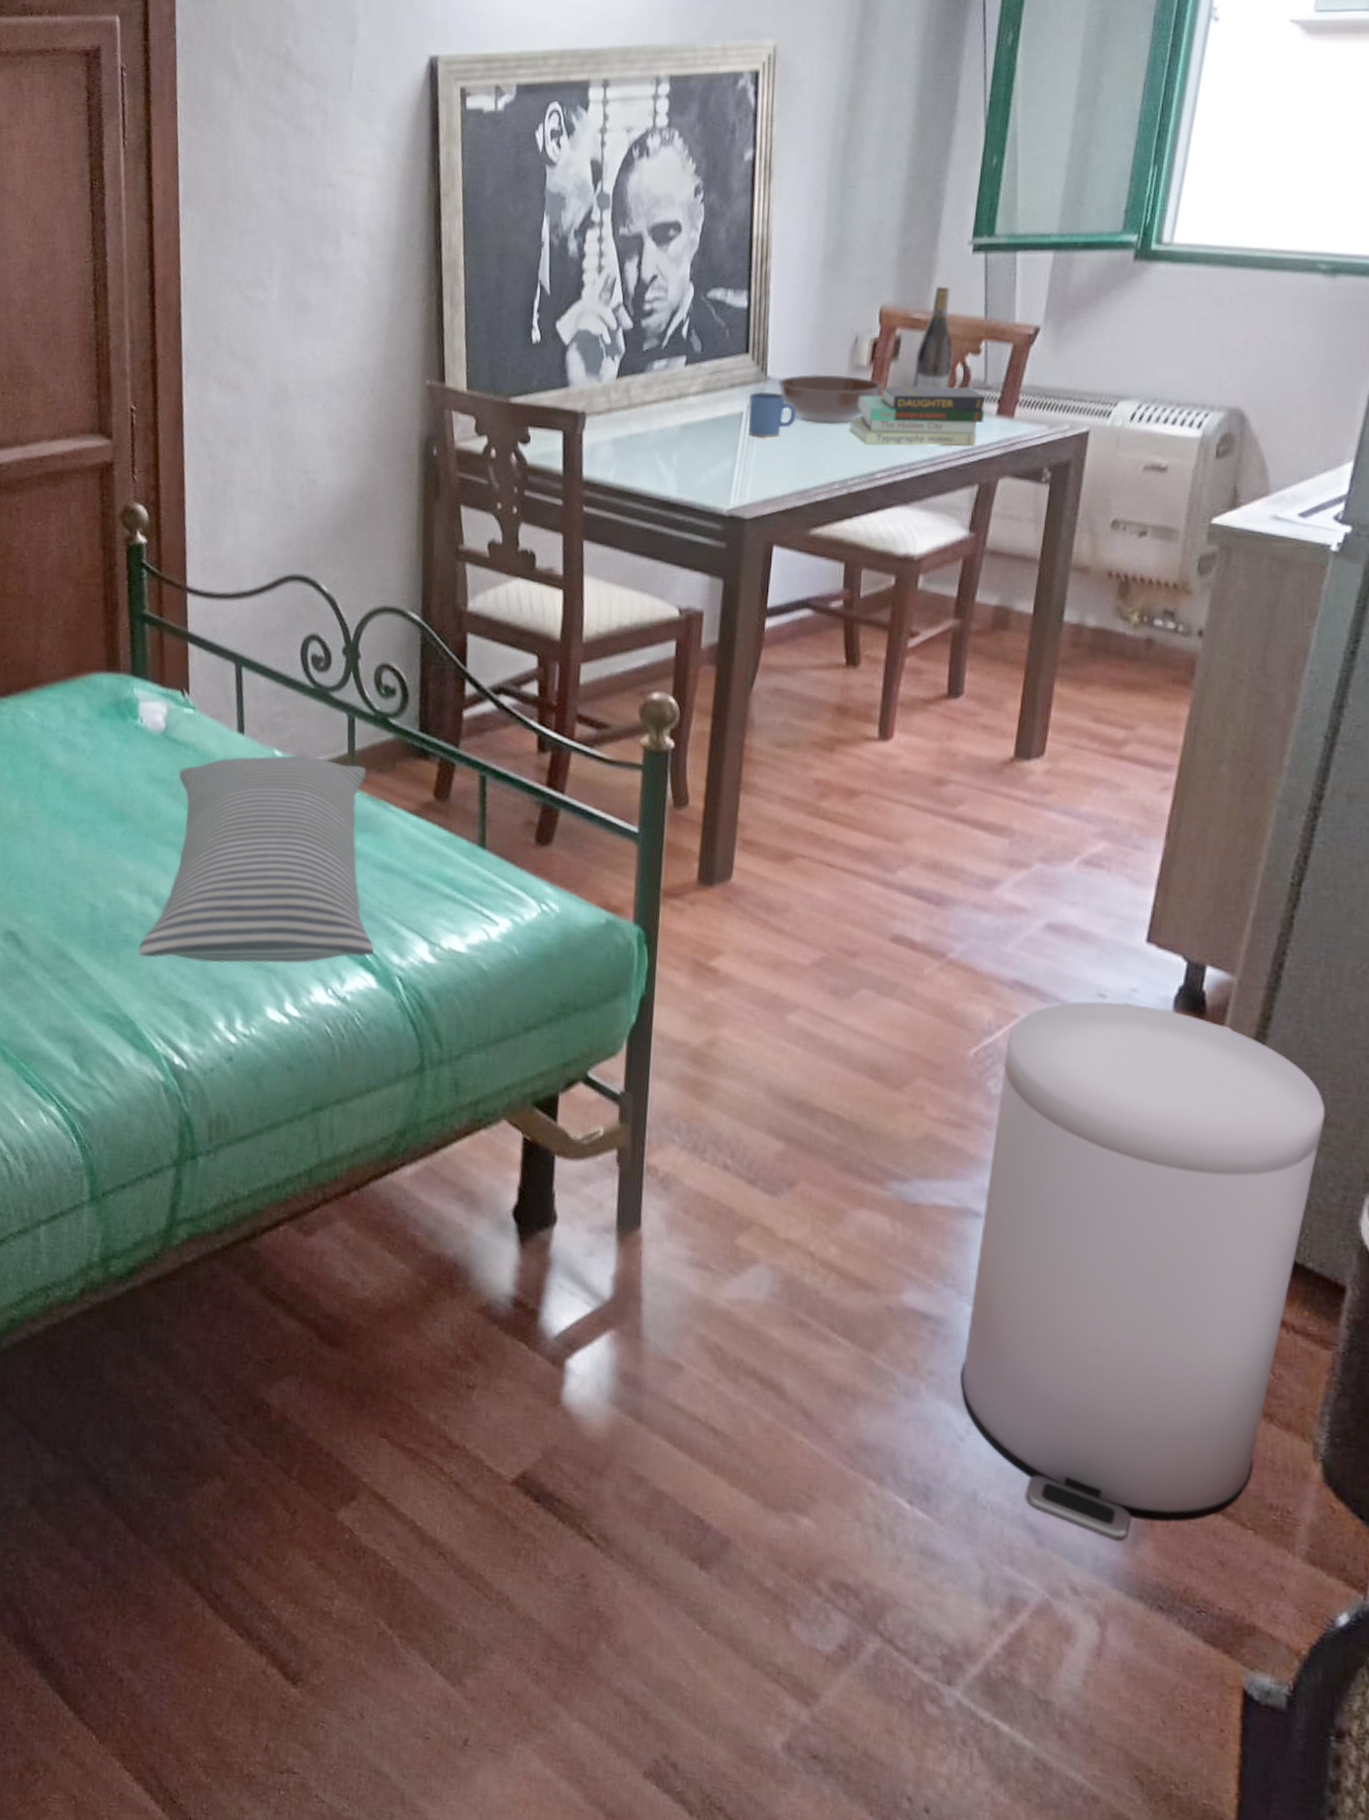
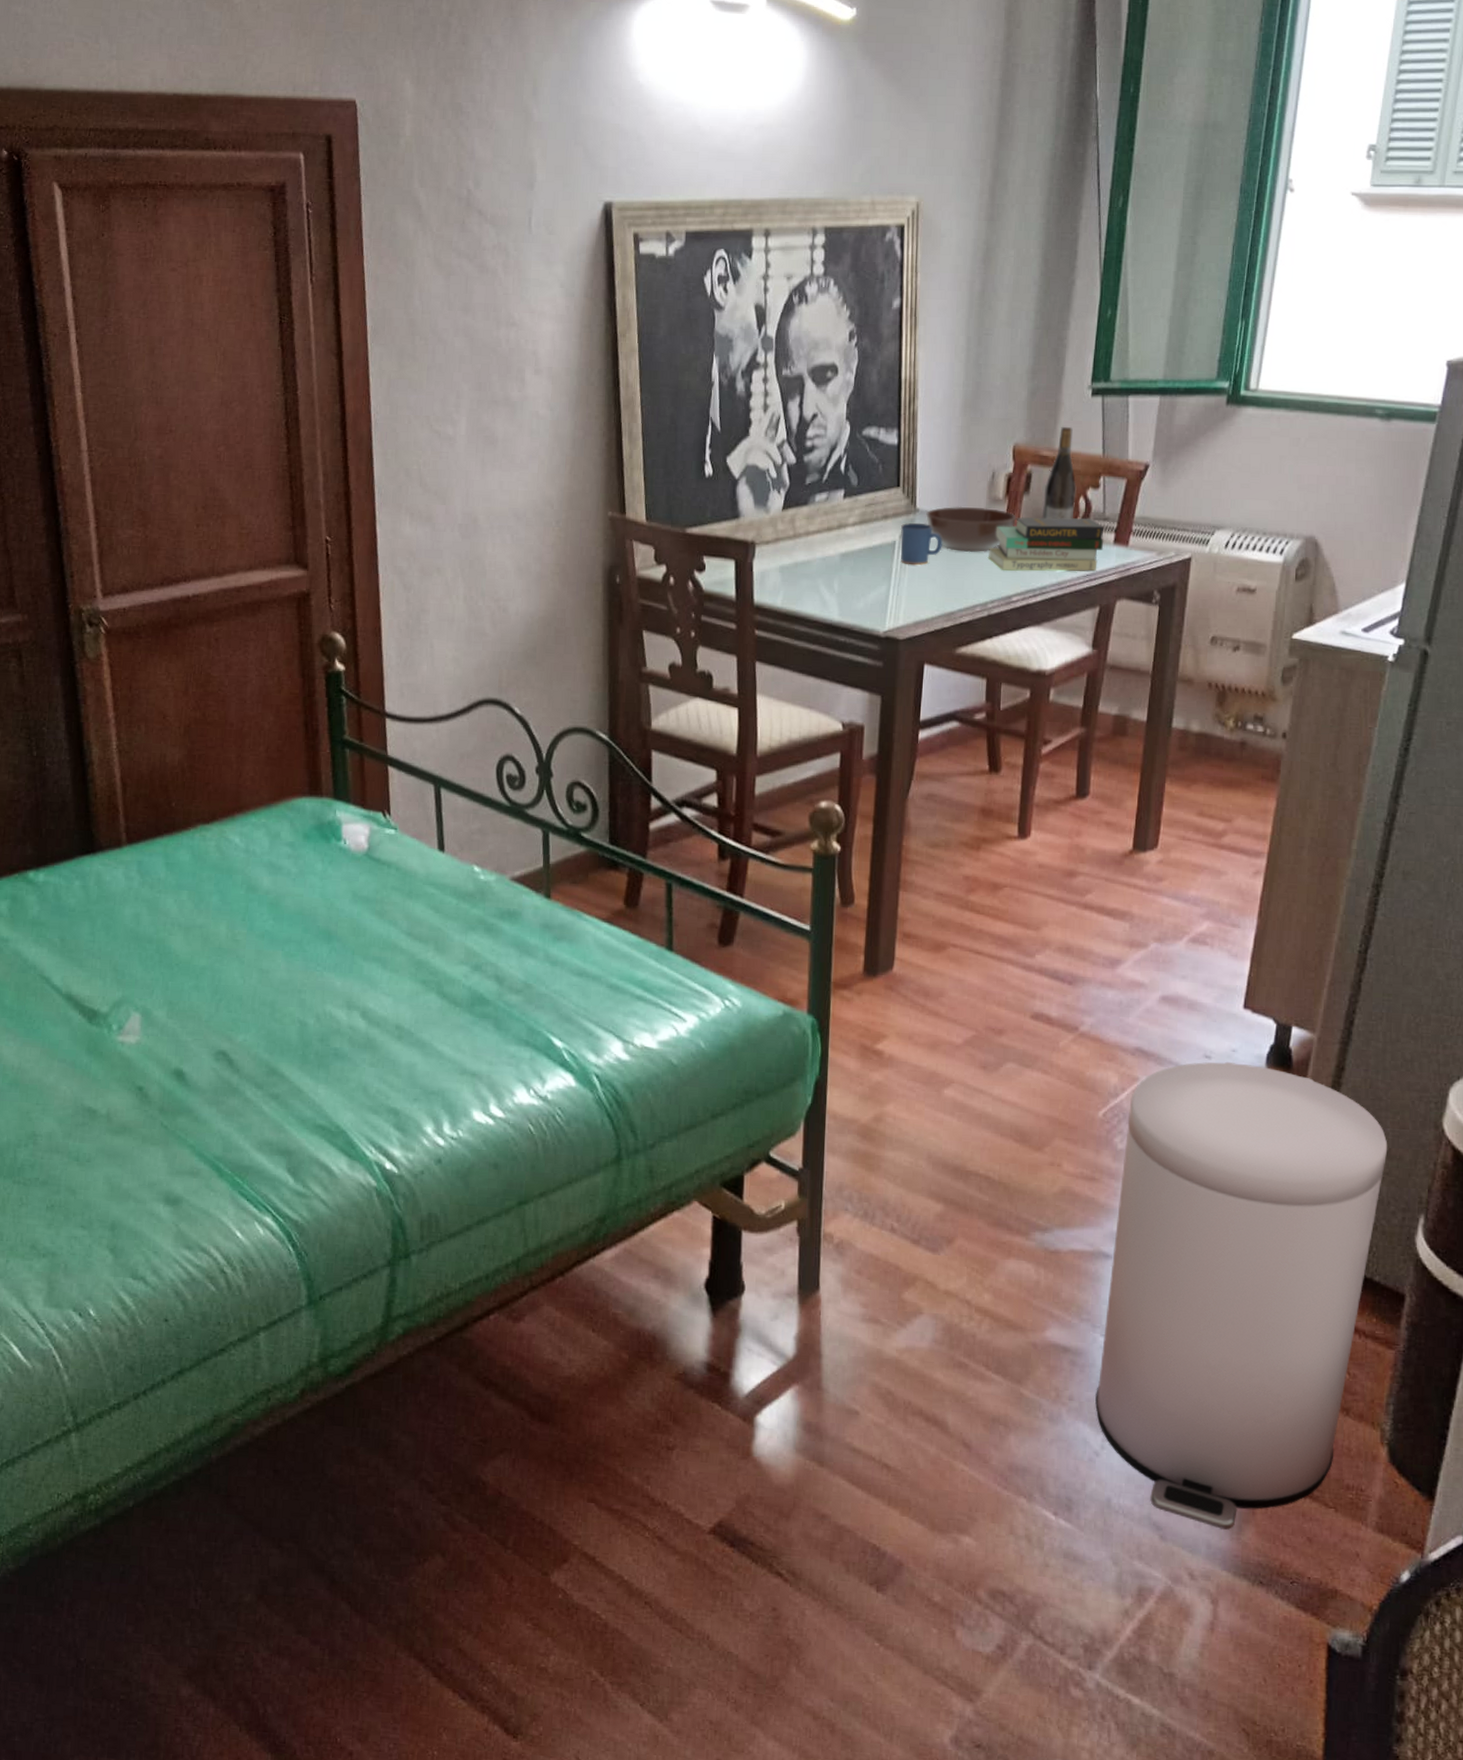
pillow: present [137,755,374,963] -> none [347,870,572,1071]

